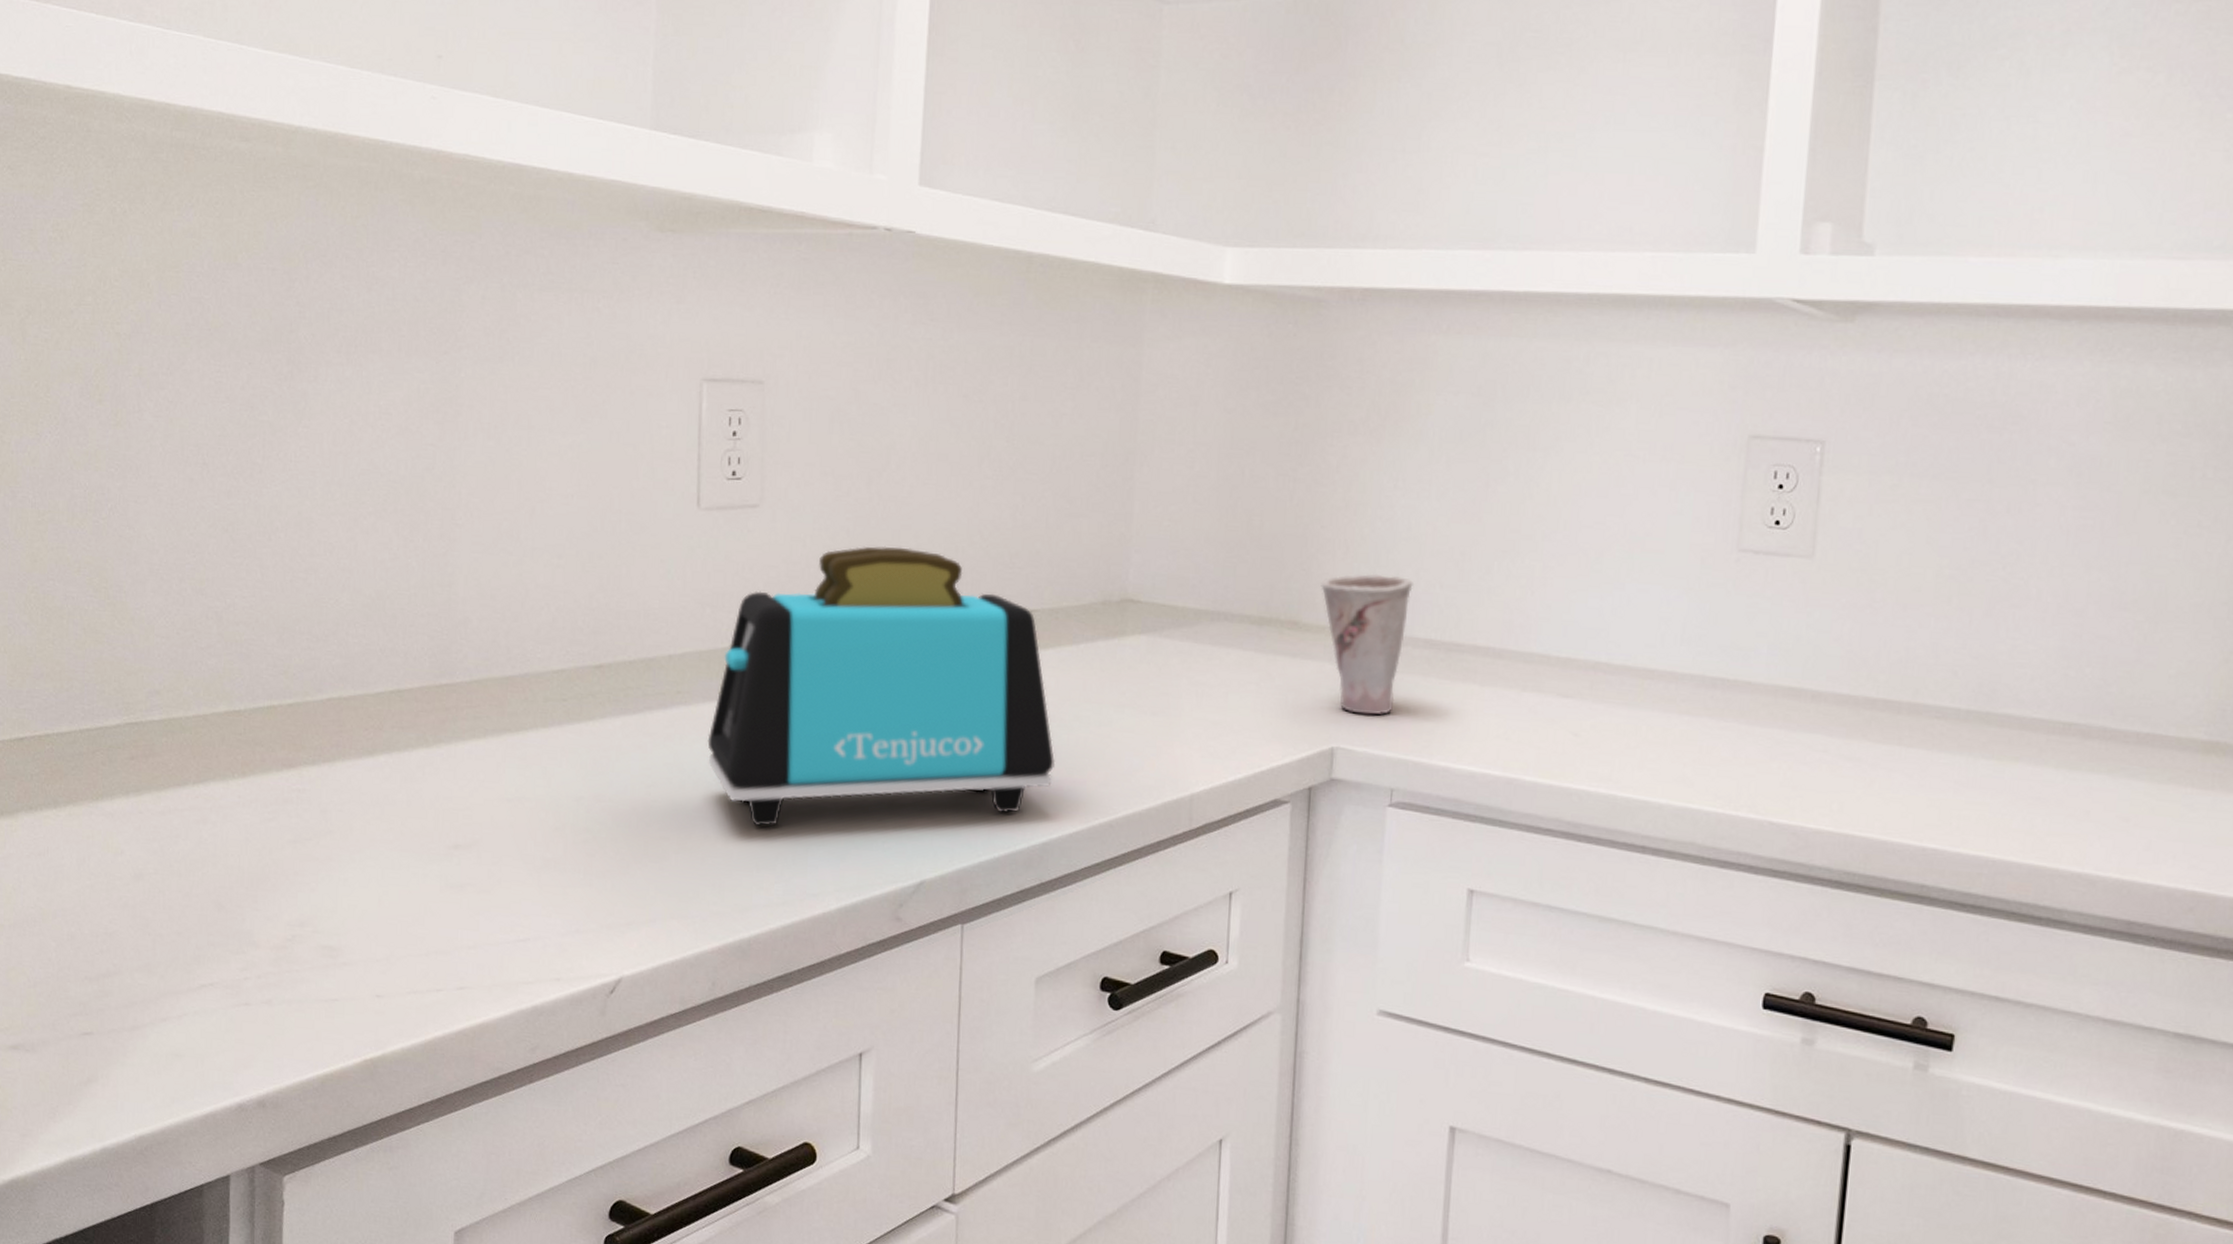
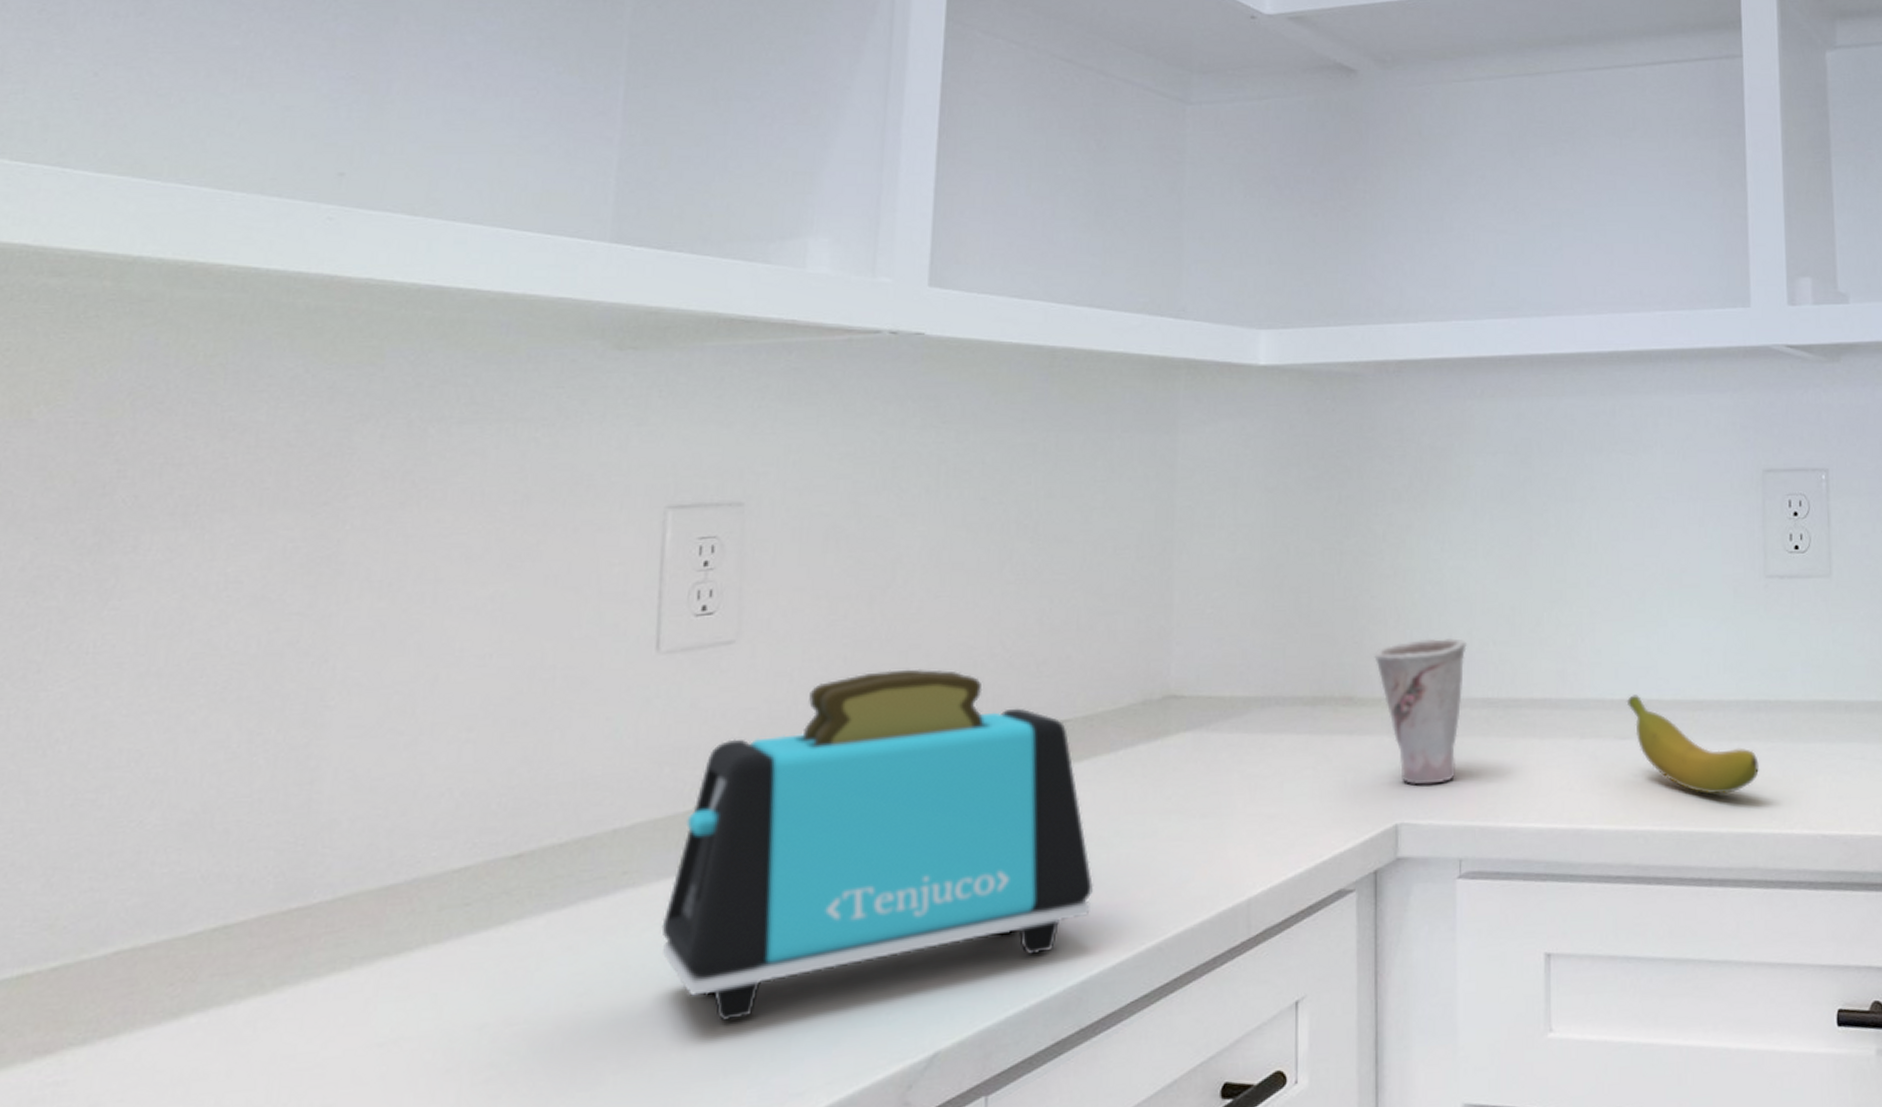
banana: none [1573,655,1709,766] -> present [1626,695,1759,794]

